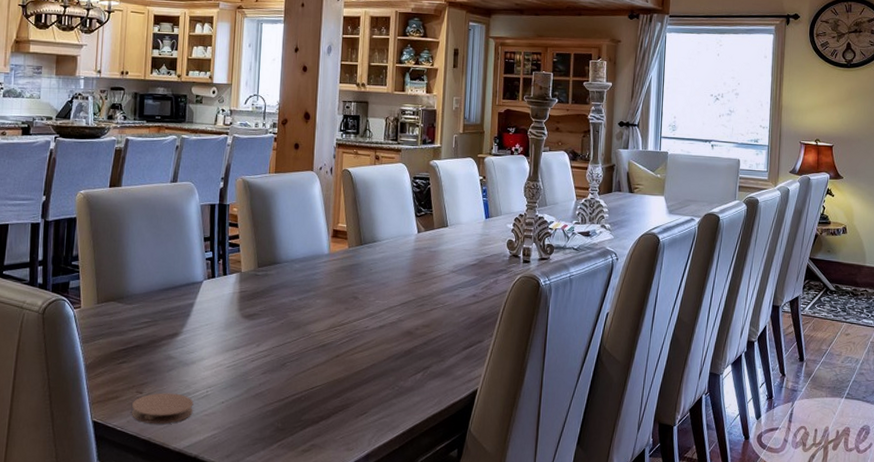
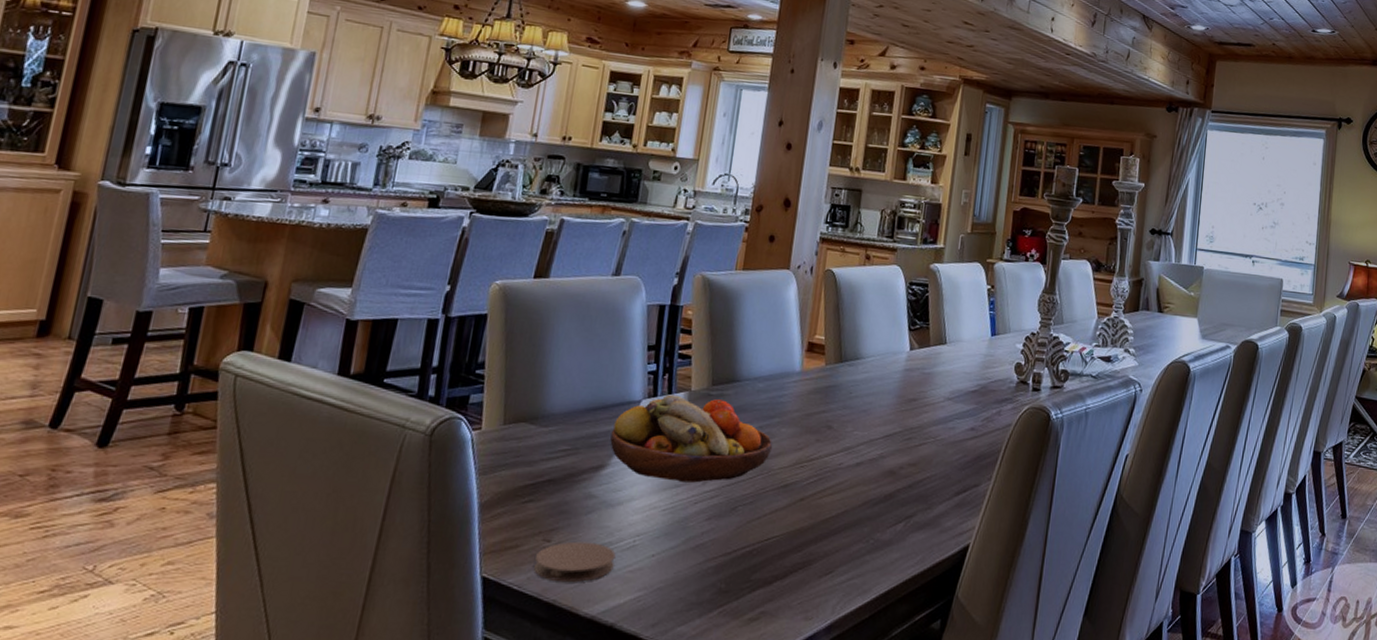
fruit bowl: none [181,276,311,345] -> present [610,394,773,483]

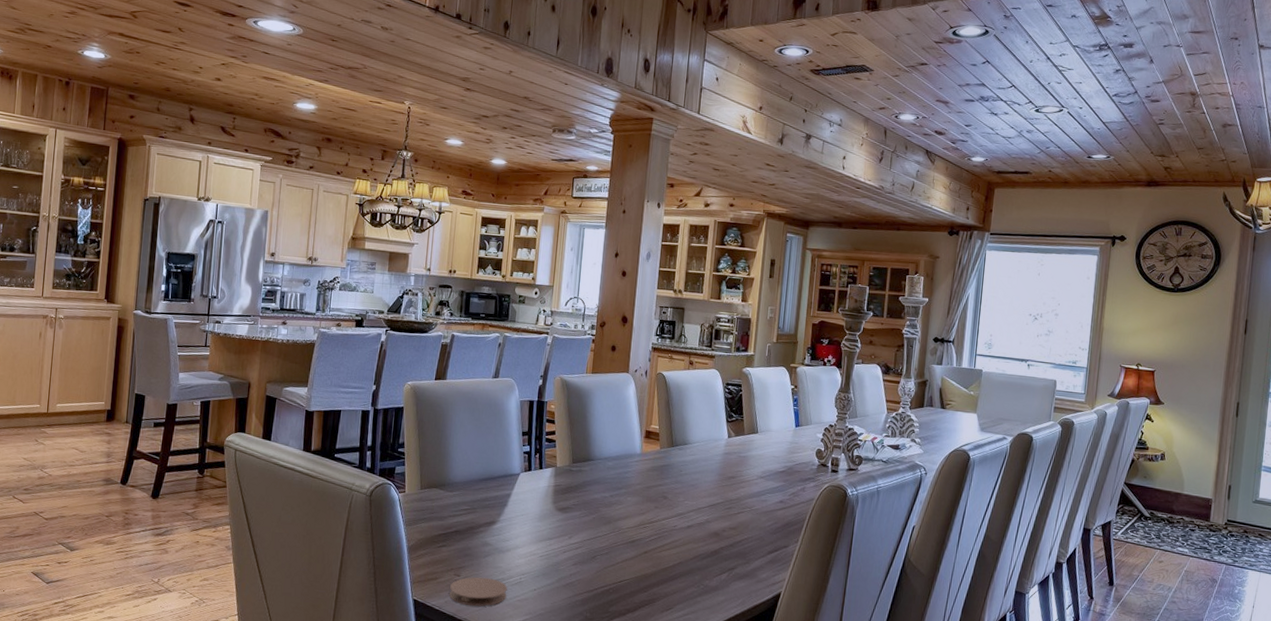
fruit bowl: present [610,394,773,483] -> none [498,469,622,537]

